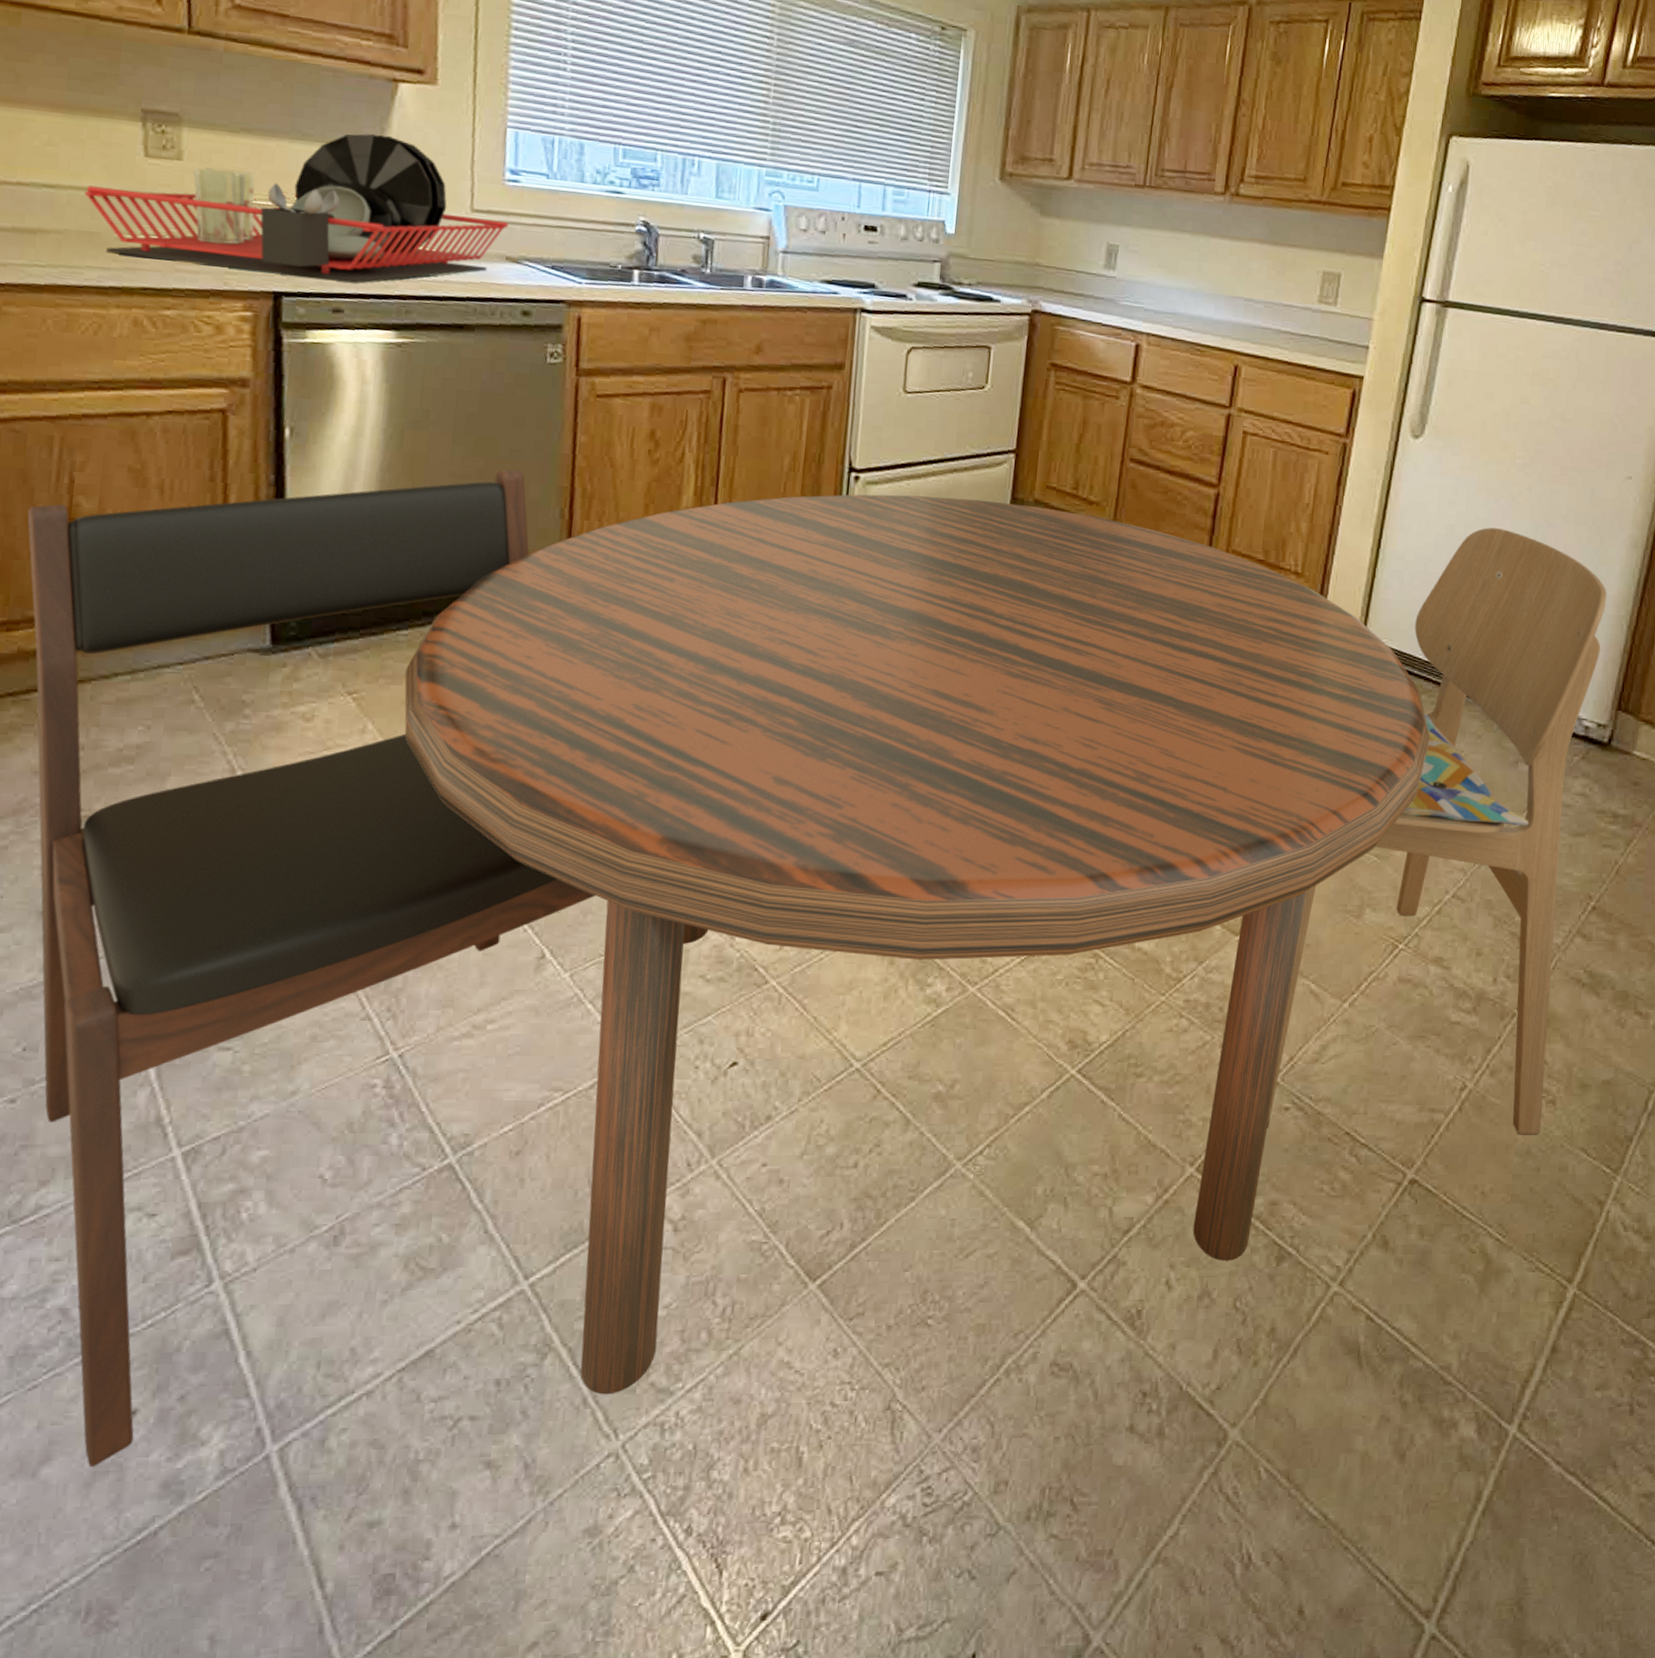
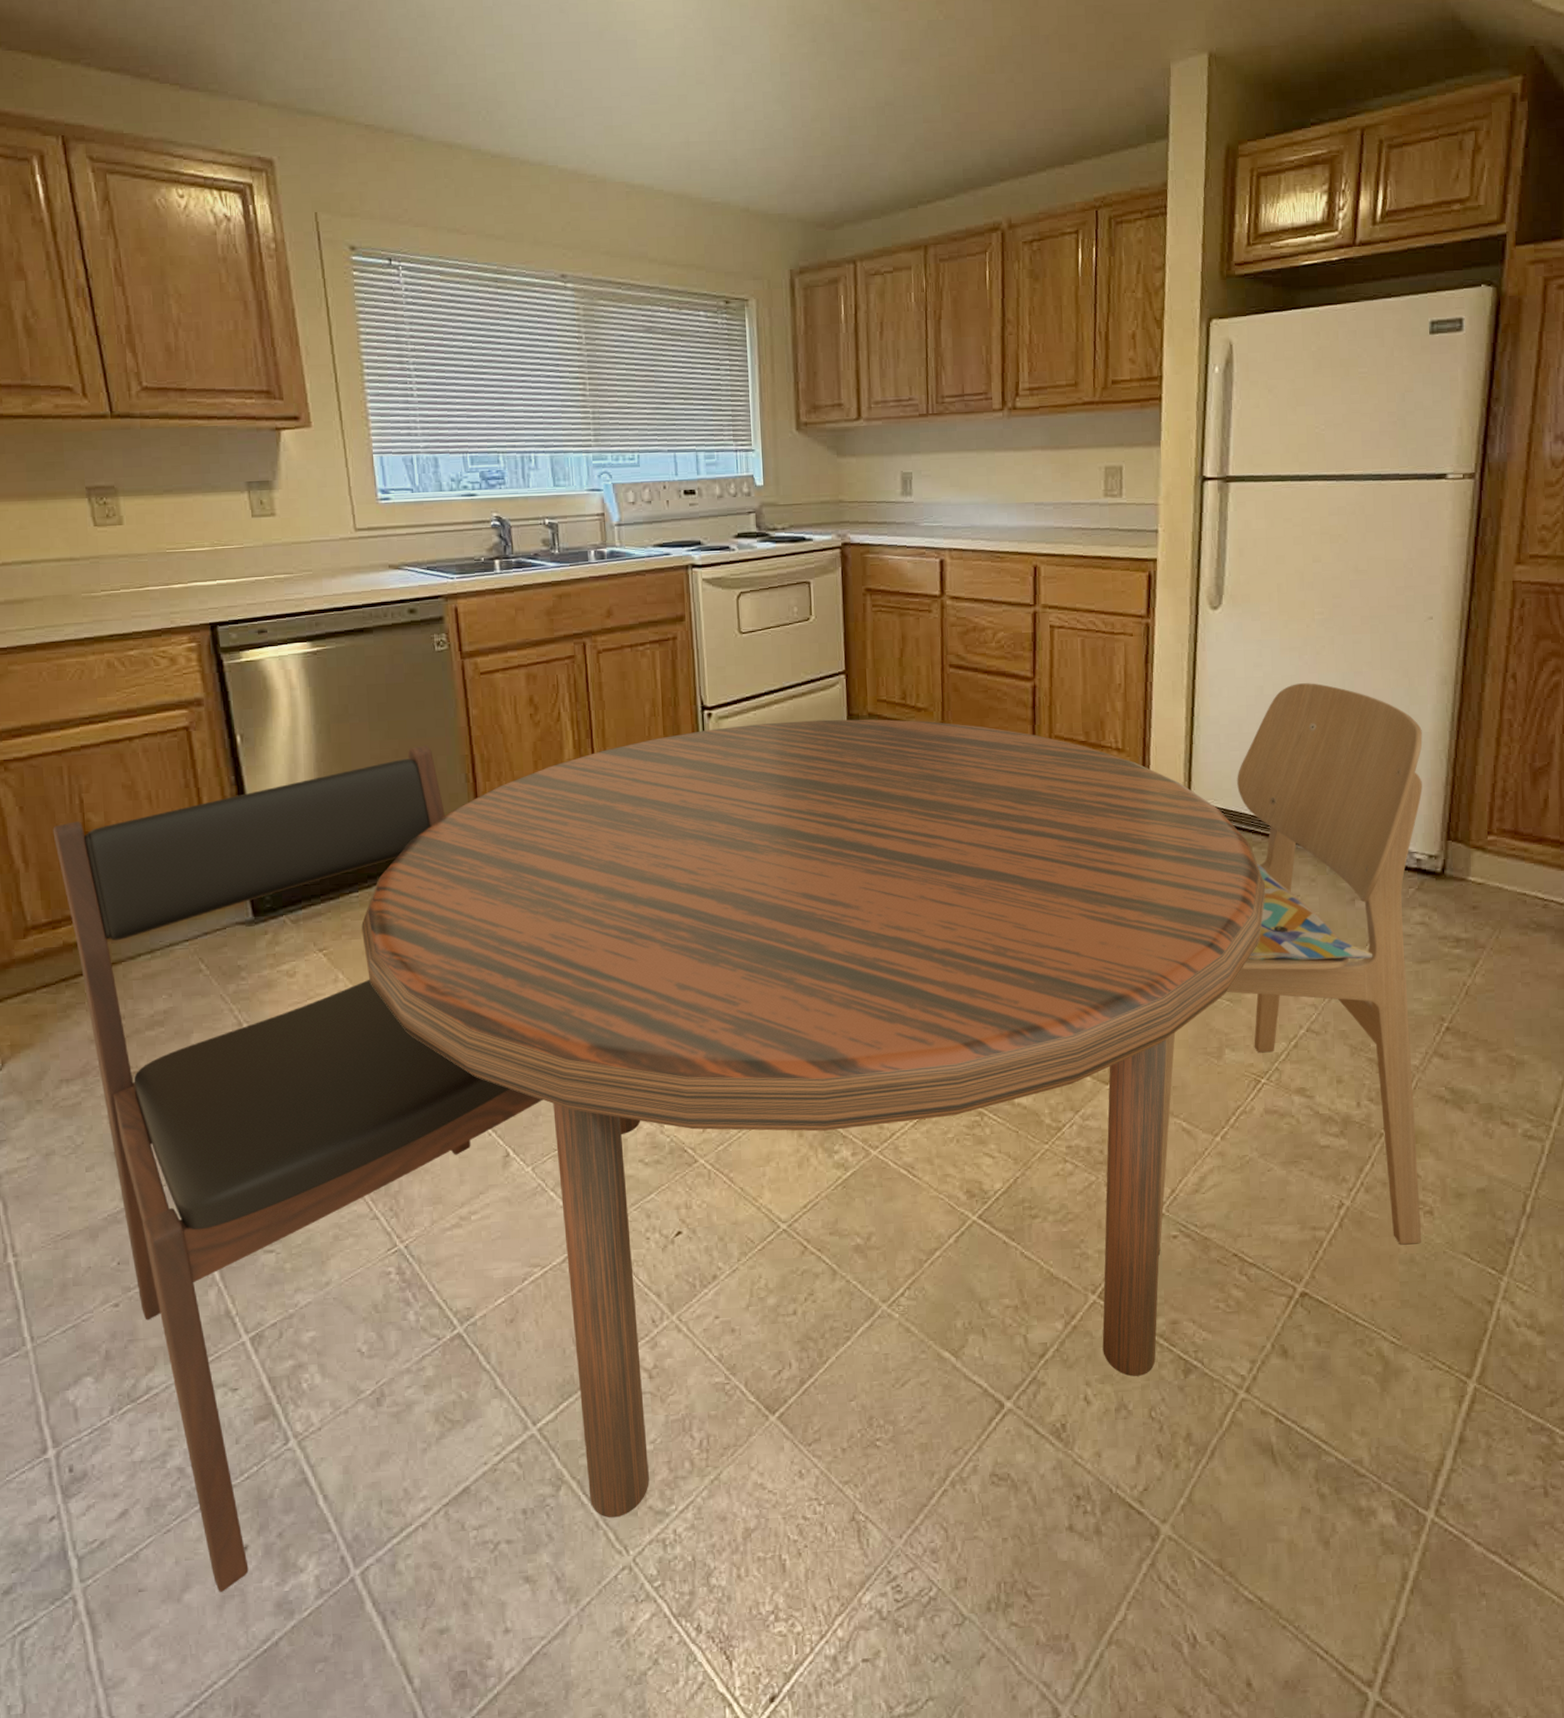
dish rack: present [84,134,509,284] -> none [53,477,387,611]

